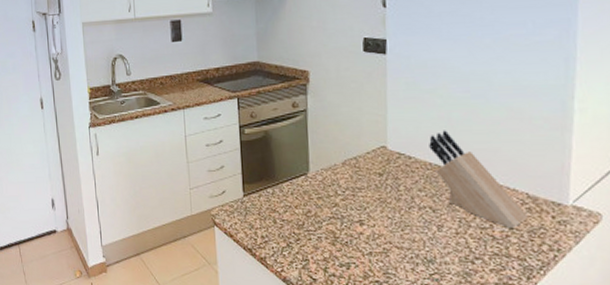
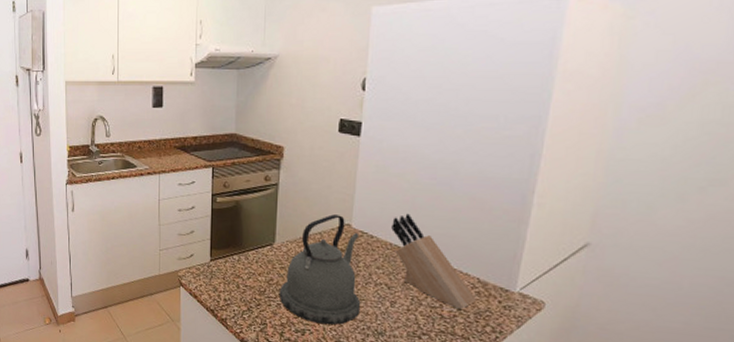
kettle: none [318,137,407,256] -> present [279,214,361,325]

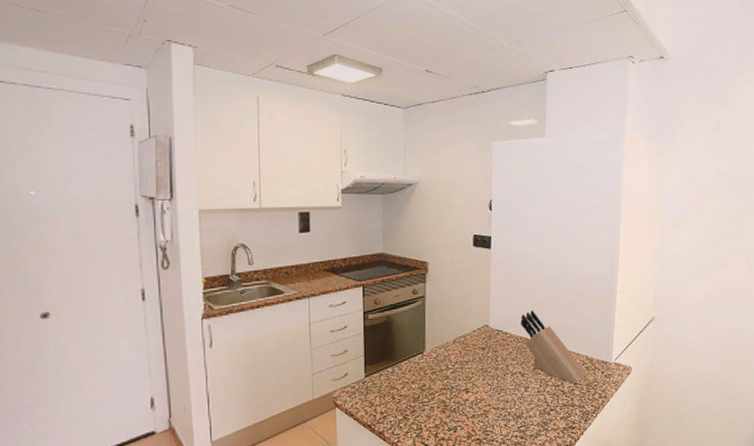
kettle: present [279,214,361,325] -> none [431,318,502,419]

